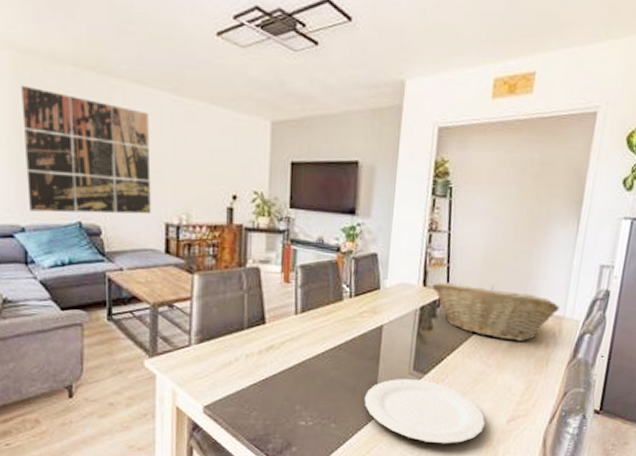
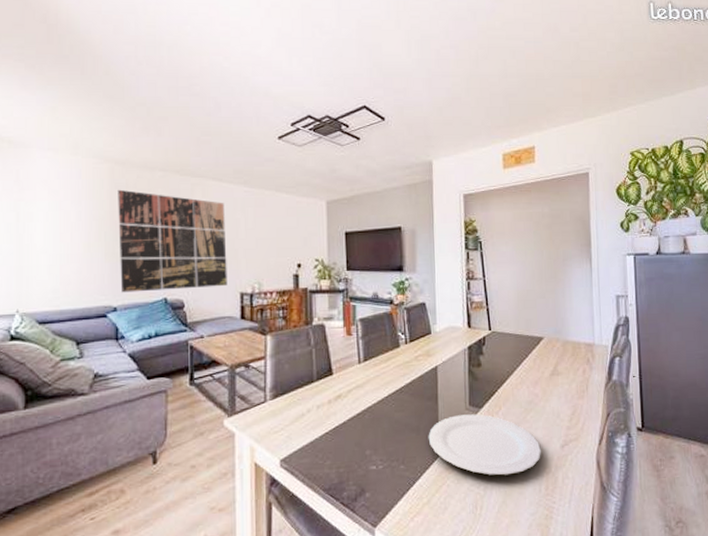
fruit basket: present [431,281,560,341] -> none [475,321,589,370]

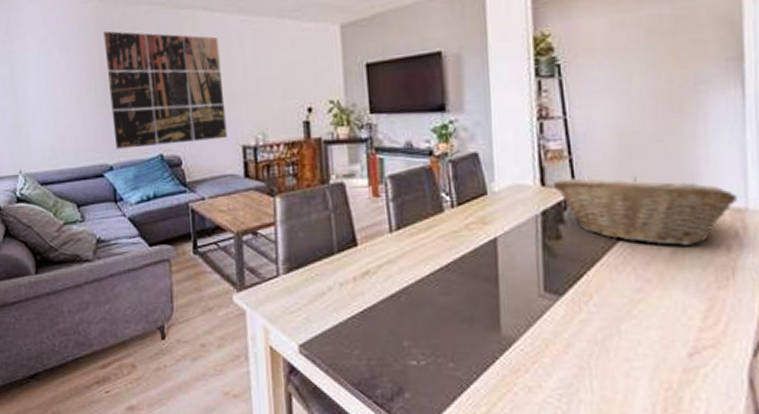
plate: present [428,414,541,476] -> none [485,303,656,388]
fruit basket: none [475,321,589,370] -> present [552,176,737,246]

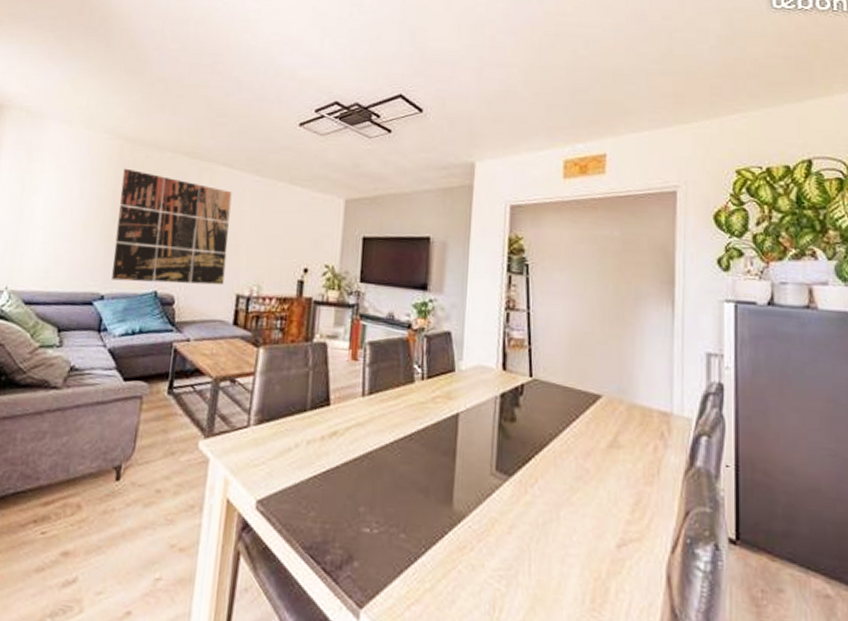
fruit basket: present [552,176,737,246] -> none [512,365,664,441]

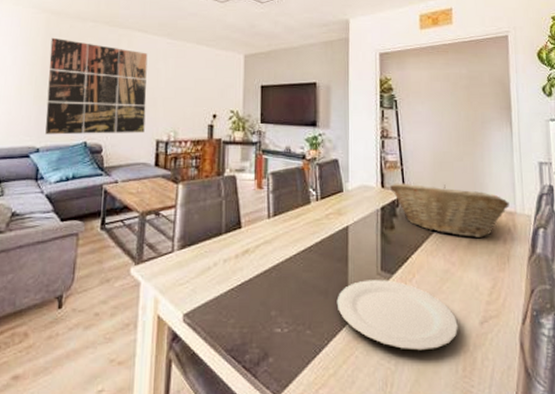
plate: none [439,480,588,573] -> present [336,280,458,351]
fruit basket: none [512,365,664,441] -> present [389,183,510,237]

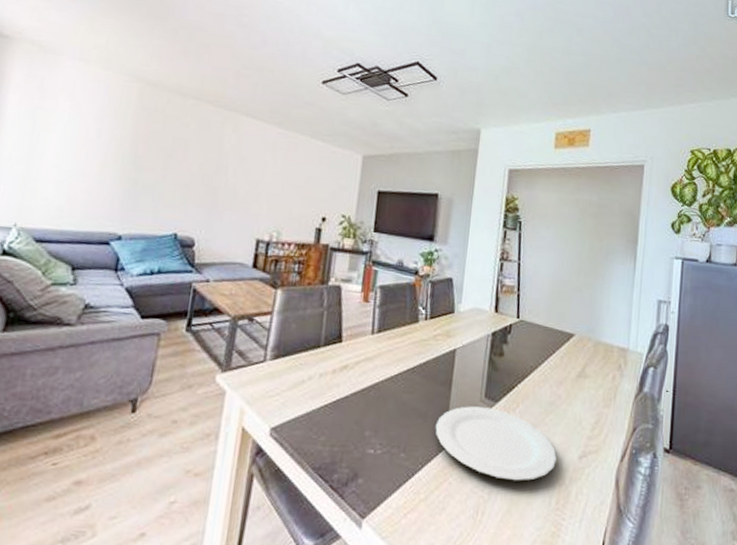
wall art: present [45,37,148,135] -> none [130,111,255,230]
fruit basket: present [389,183,510,237] -> none [503,308,623,372]

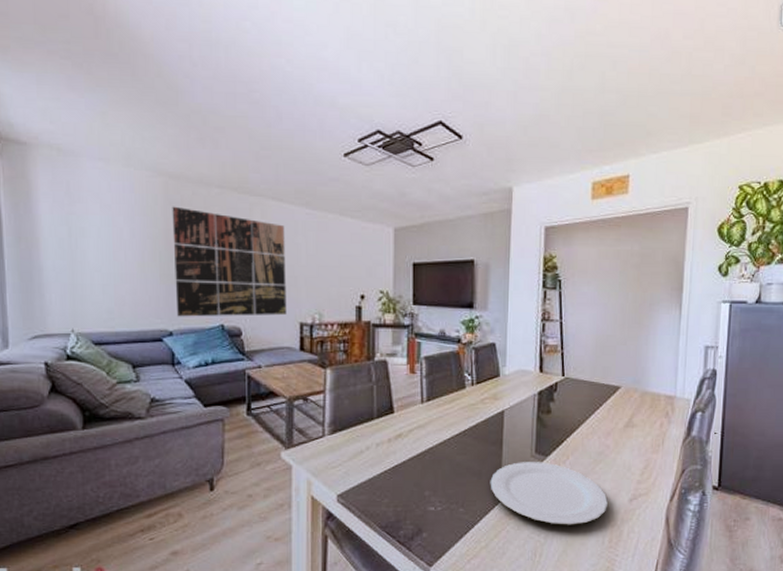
wall art: none [130,111,255,230] -> present [172,206,287,317]

